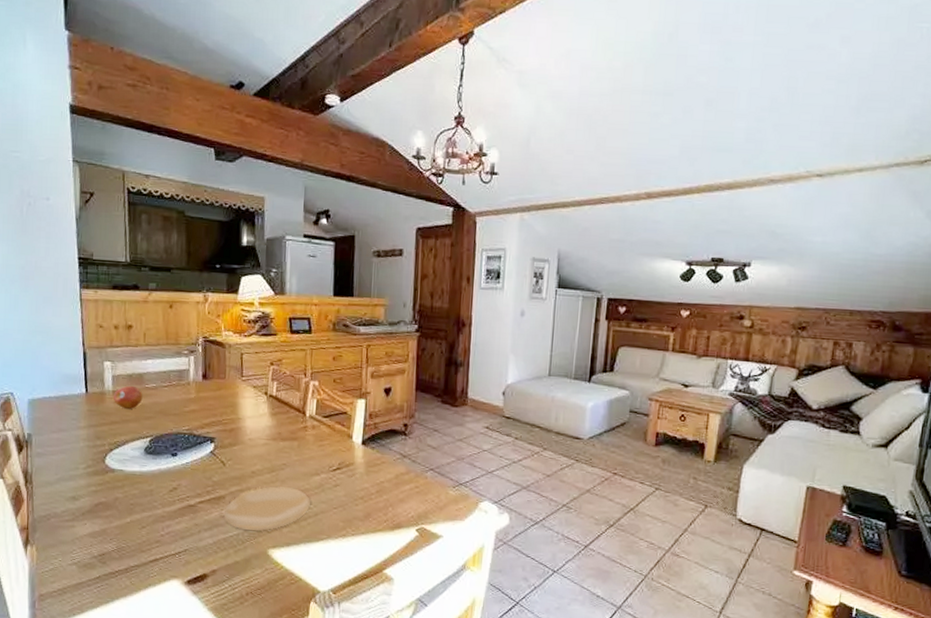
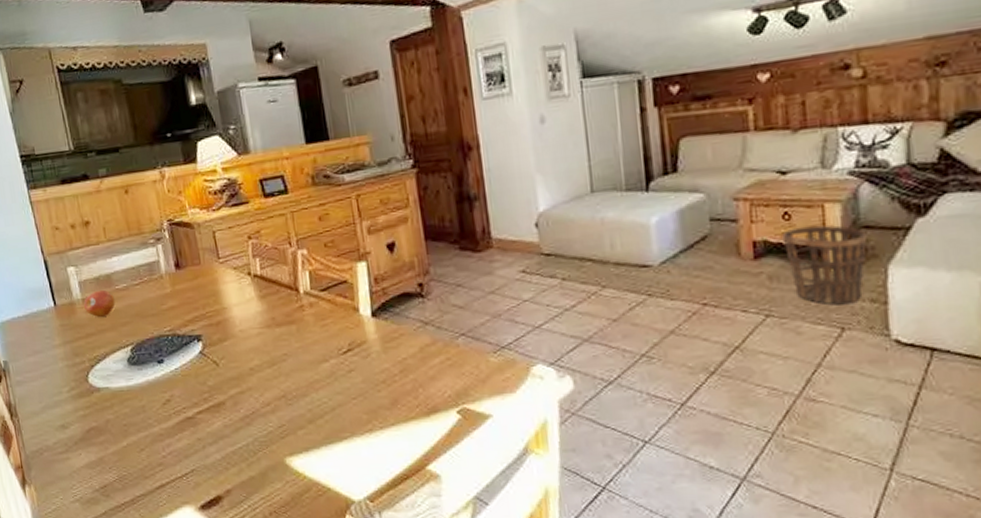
plate: present [223,486,310,532] -> none [226,381,324,439]
basket: none [677,427,734,489] -> present [782,225,868,305]

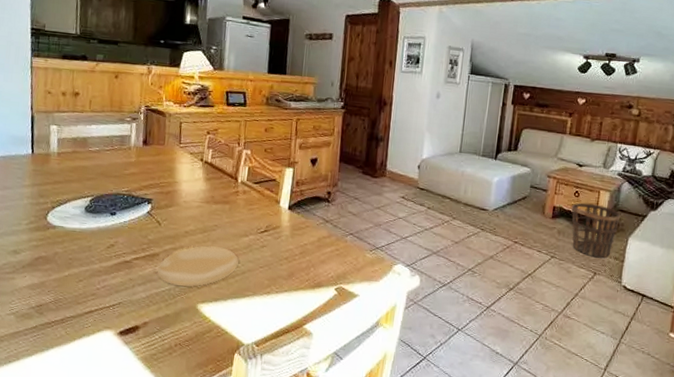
fruit: present [84,289,116,318] -> none [58,148,86,171]
plate: none [226,381,324,439] -> present [157,245,239,287]

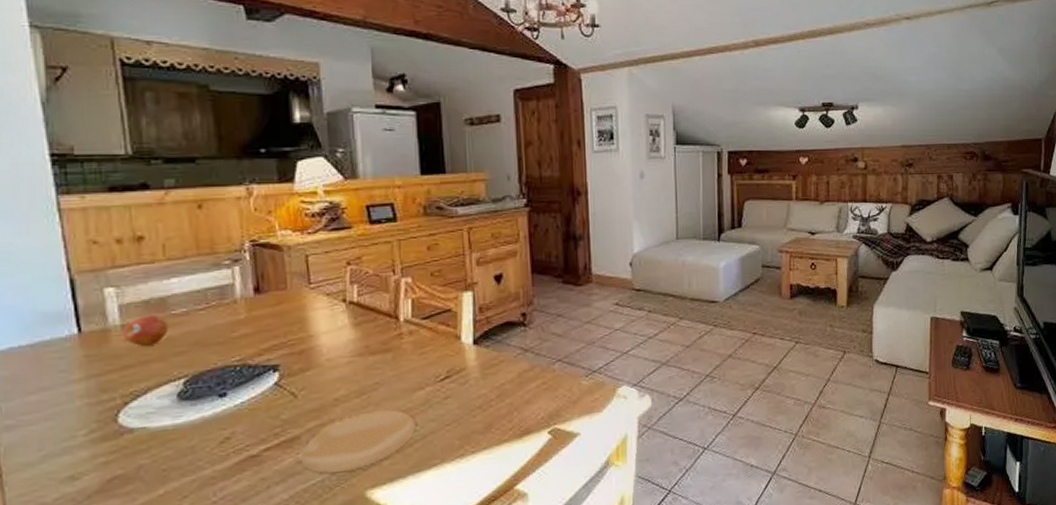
fruit: none [58,148,86,171] -> present [123,314,169,347]
basket: present [571,202,621,258] -> none [809,274,863,334]

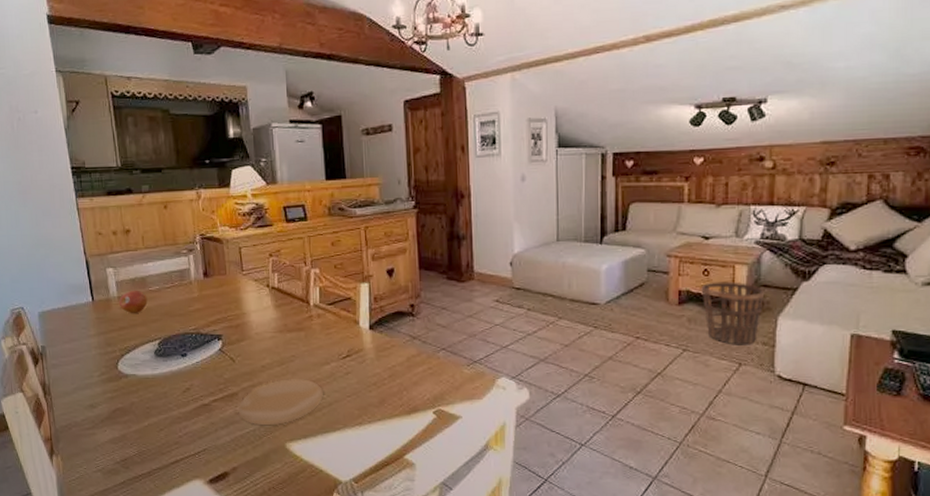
basket: none [809,274,863,334] -> present [701,281,765,345]

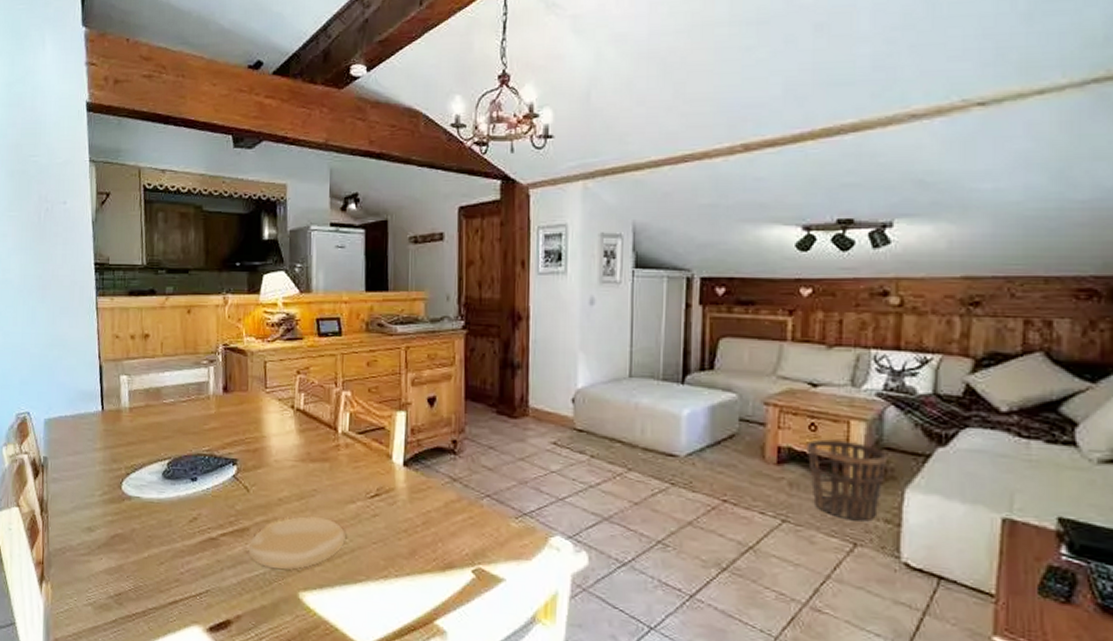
fruit: present [119,290,148,314] -> none [130,401,160,429]

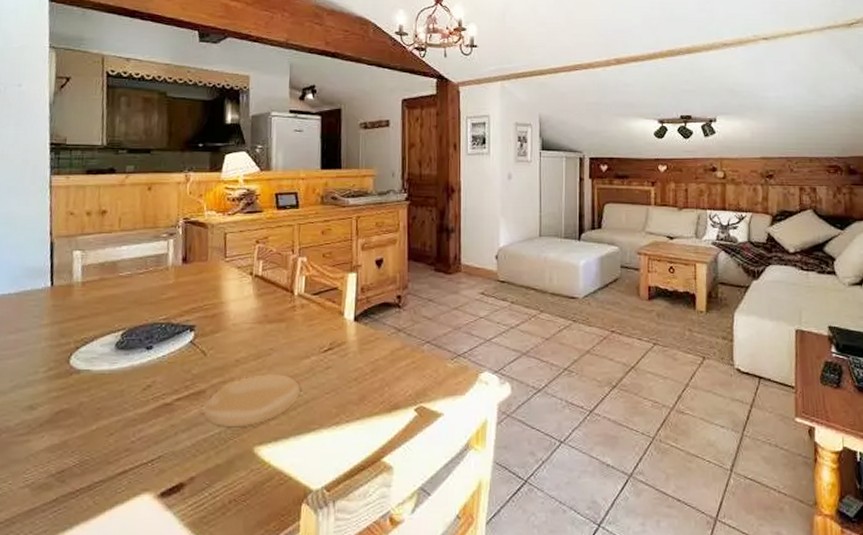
basket: present [806,439,888,521] -> none [668,279,722,340]

